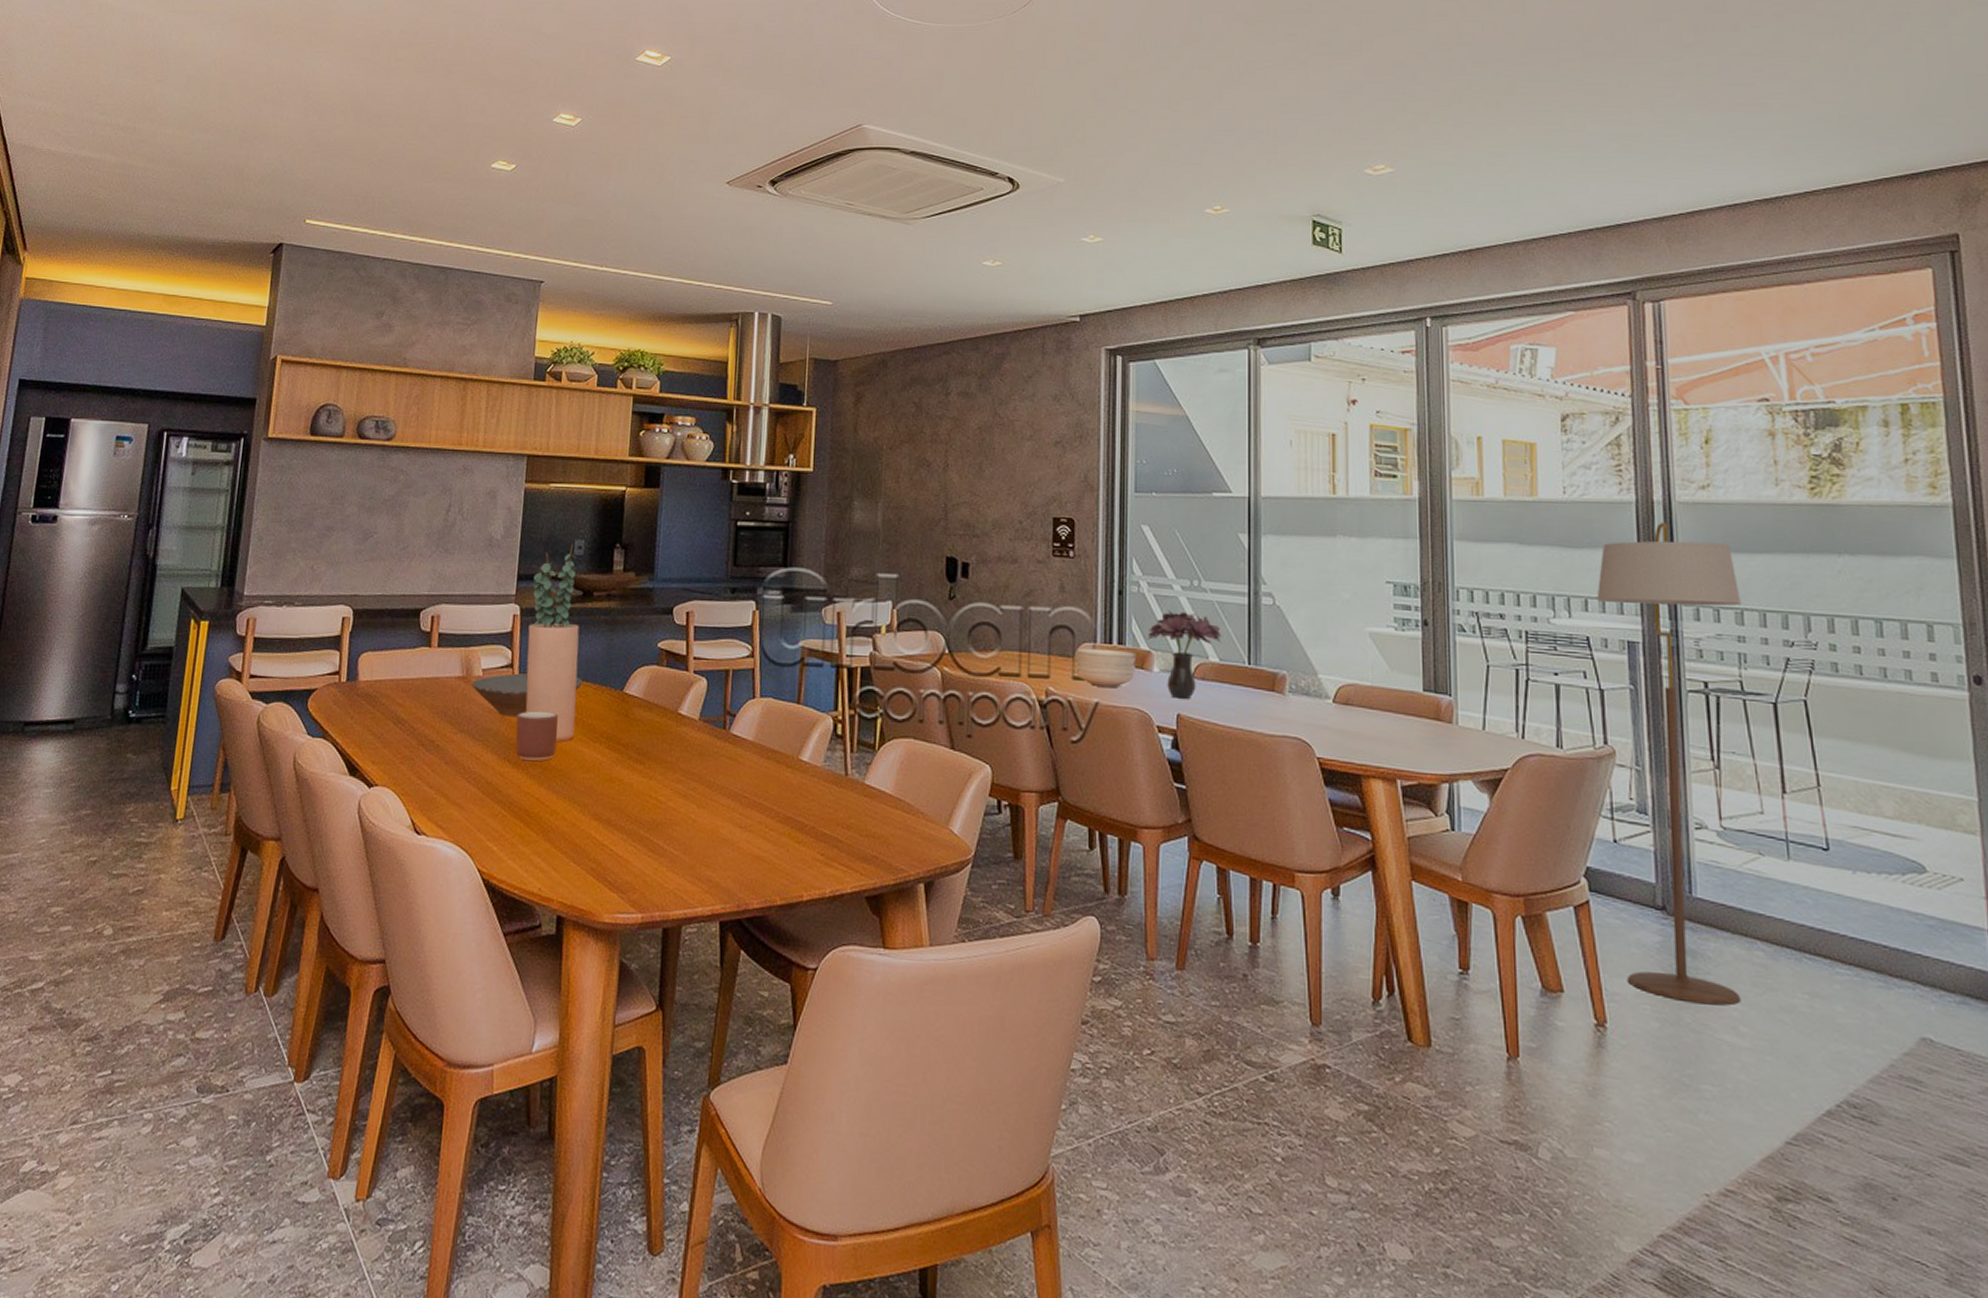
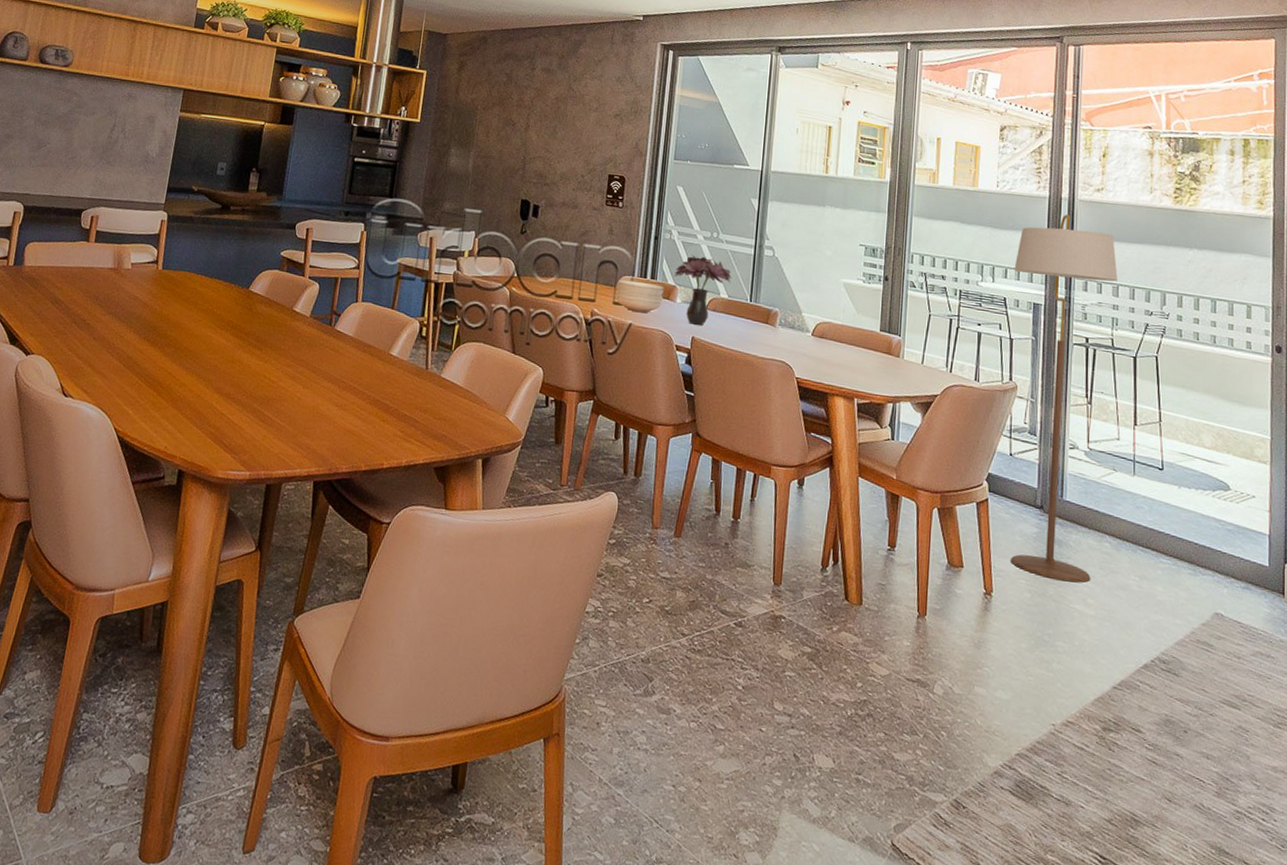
bowl: present [471,673,583,717] -> none [121,268,216,305]
mug: present [515,711,559,762] -> none [154,300,193,343]
vase: present [525,544,580,743] -> none [165,165,219,328]

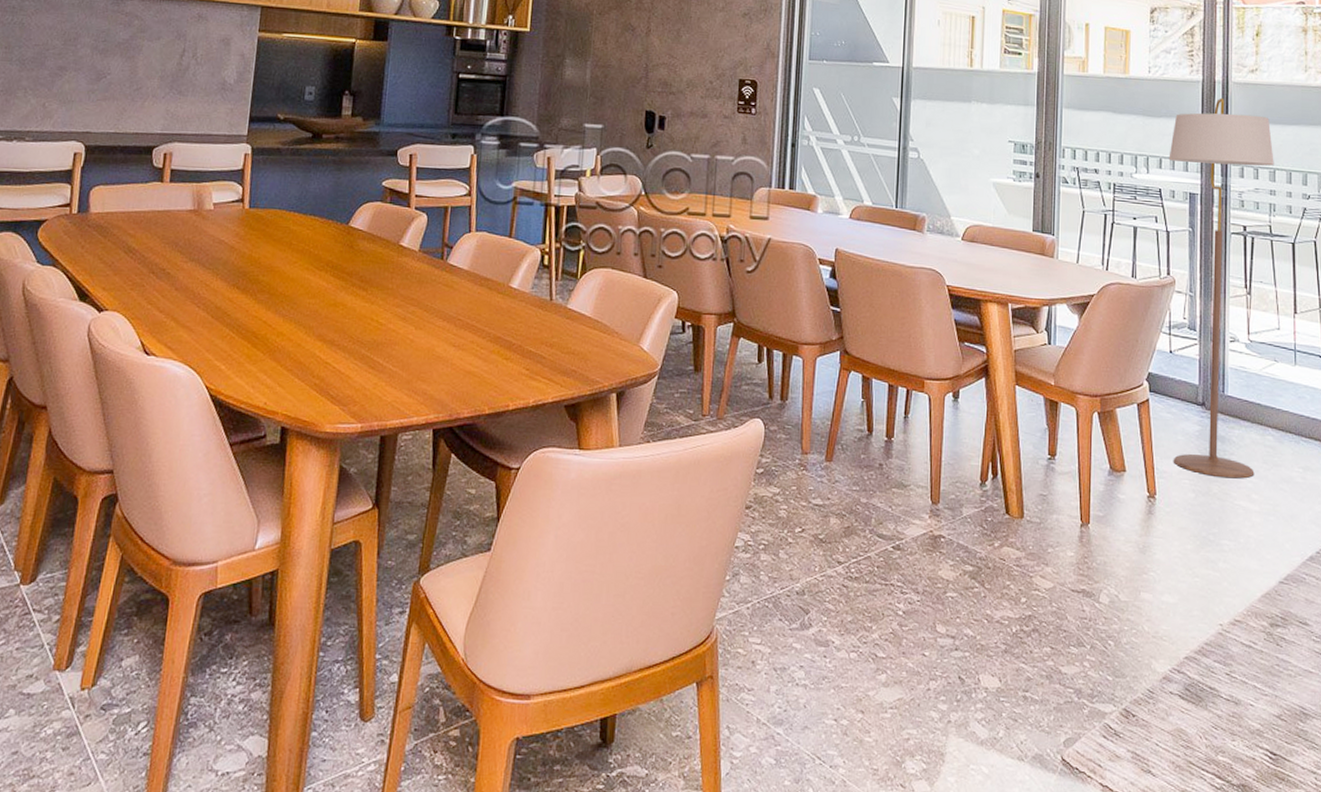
bowl: present [616,279,664,313] -> none [753,192,804,226]
flower arrangement: present [675,254,732,326] -> none [815,160,875,236]

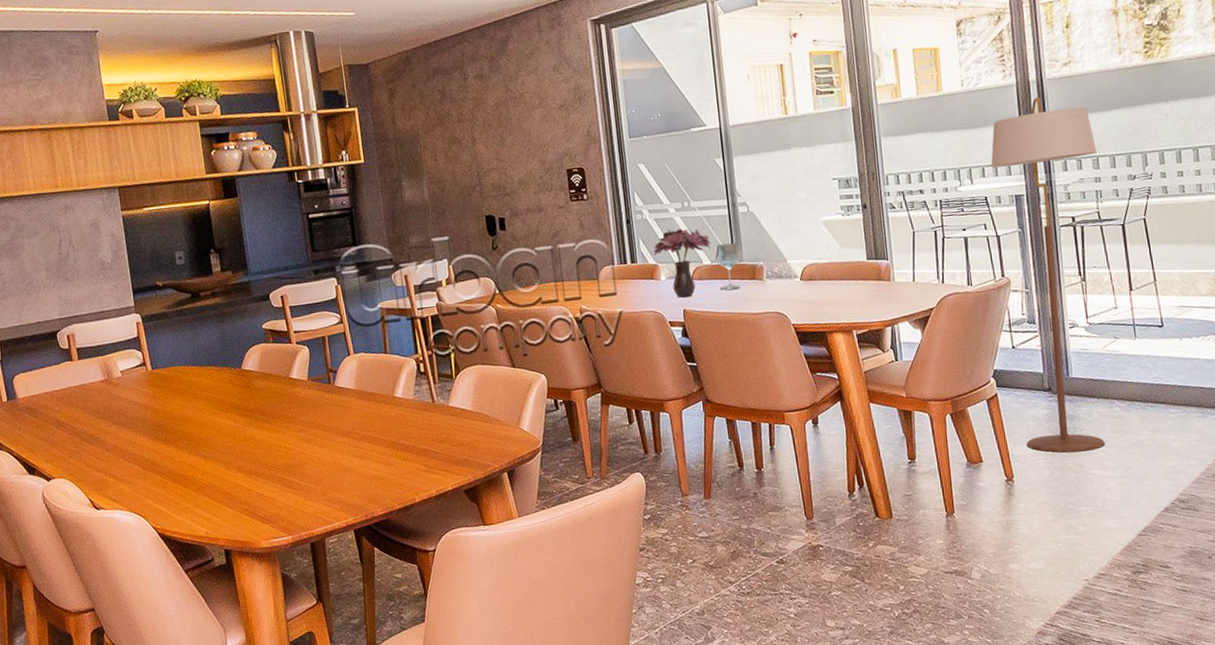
flower arrangement: none [815,160,875,236] -> present [653,228,711,298]
wine glass: none [877,186,904,238] -> present [715,243,741,290]

